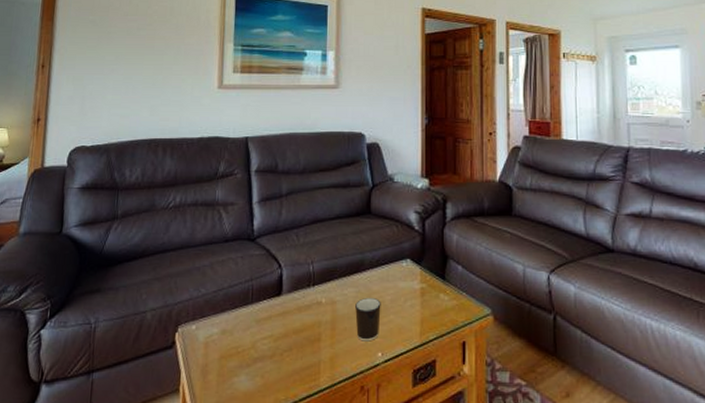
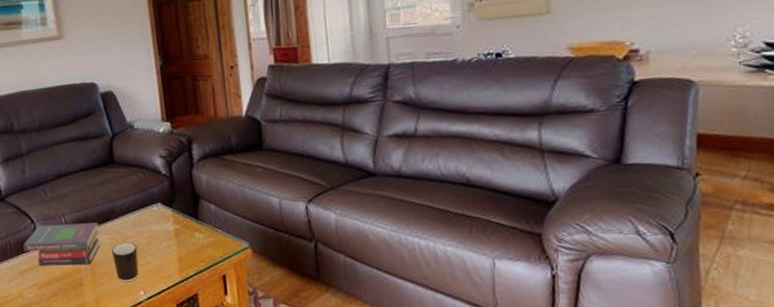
books: none [266,271,345,319] -> present [23,222,101,266]

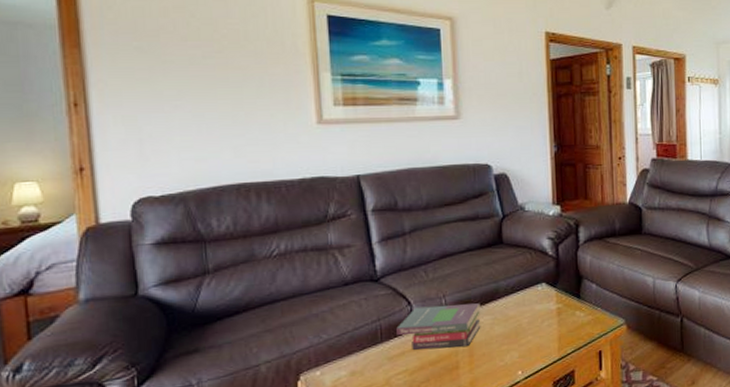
mug: present [111,242,139,283] -> none [492,322,519,363]

